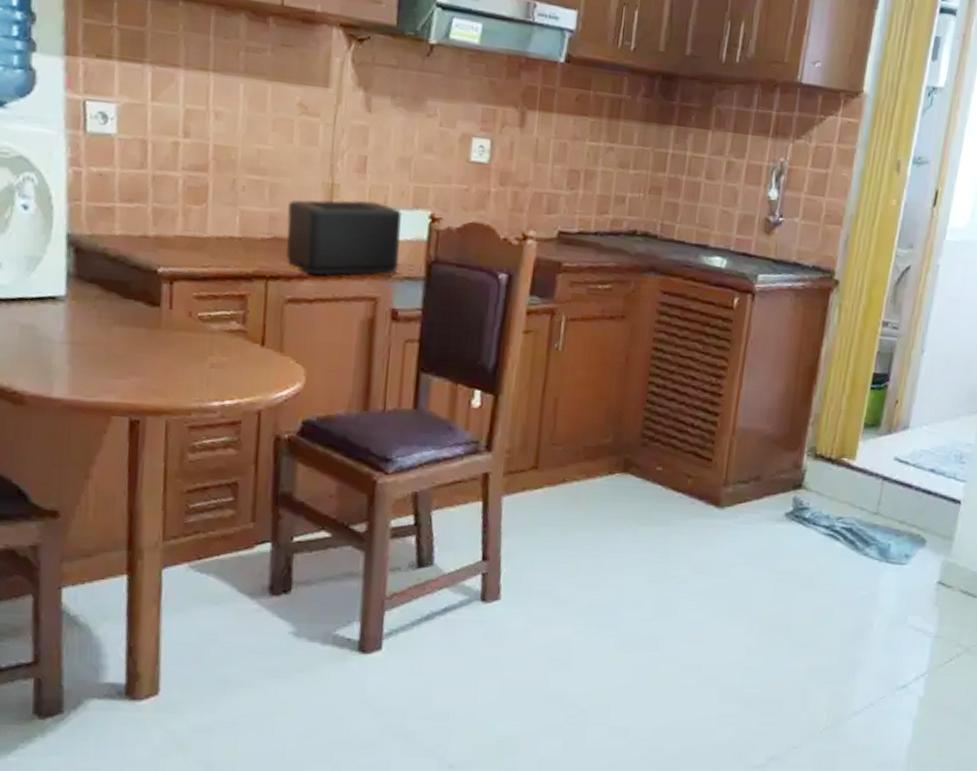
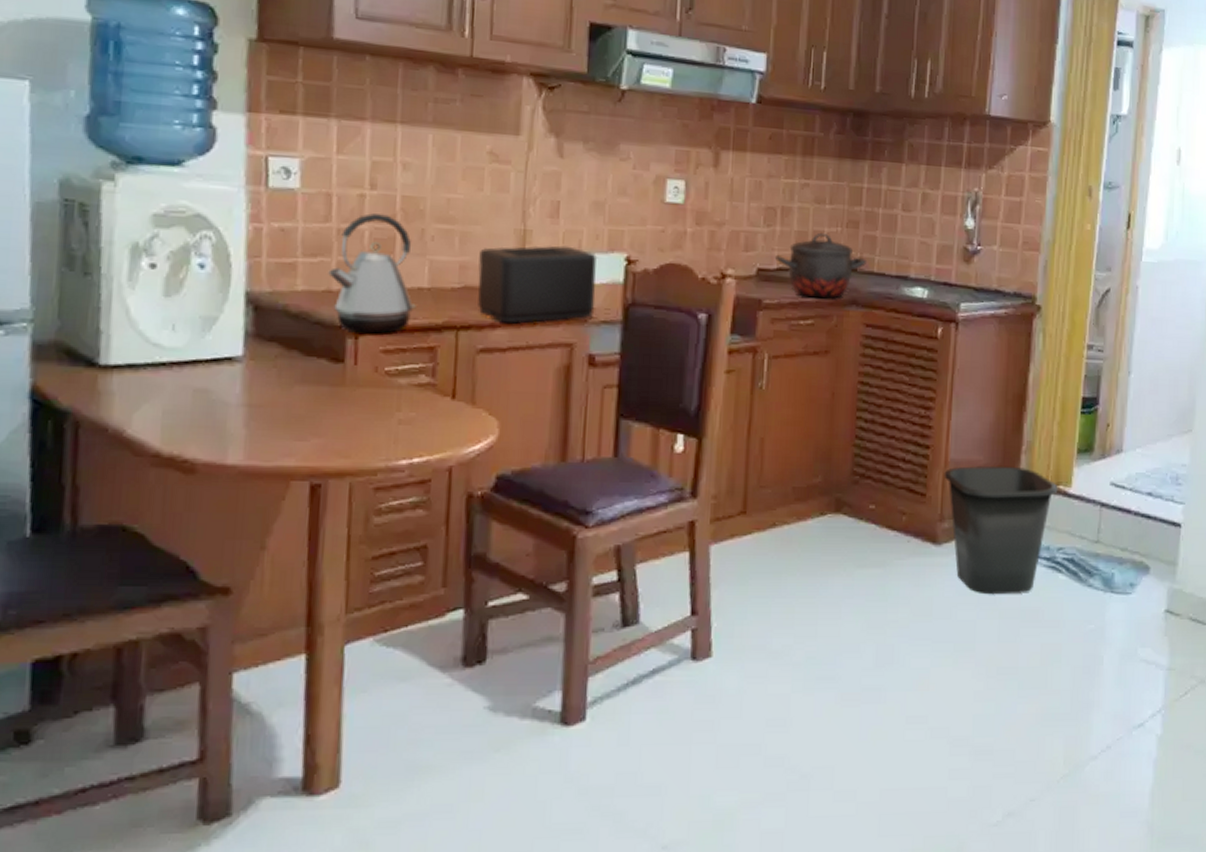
kettle: none [144,161,228,280] -> present [328,213,416,334]
cooking pot: none [575,197,667,265] -> present [774,232,866,299]
waste bin: none [730,434,842,557] -> present [944,465,1058,593]

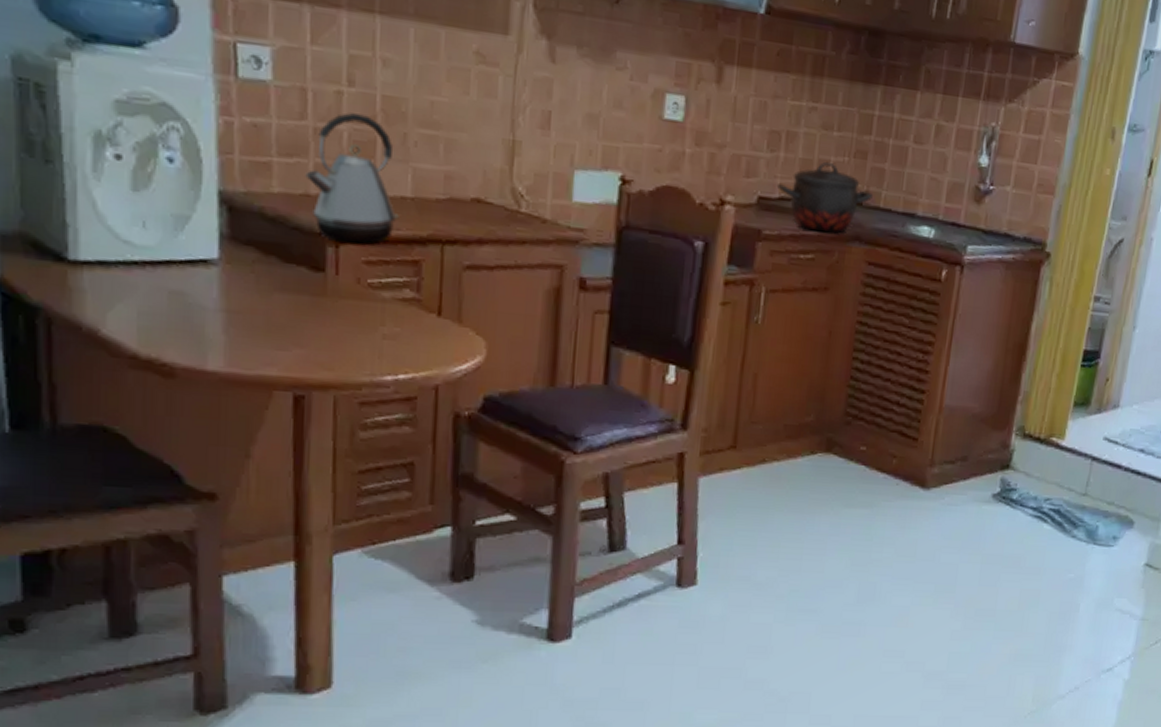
toaster: present [478,245,597,324] -> none [464,158,589,241]
waste bin: present [944,465,1058,593] -> none [937,413,1051,540]

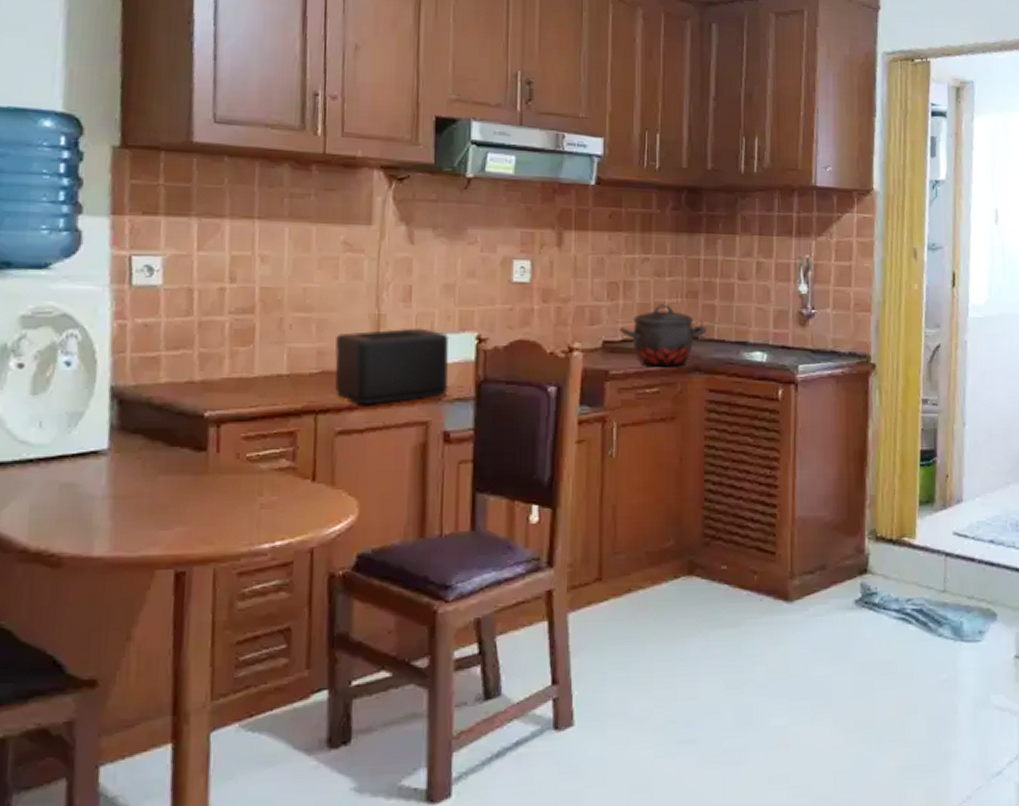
kettle: present [305,113,399,243] -> none [190,306,276,421]
toaster: none [464,158,589,241] -> present [335,328,449,405]

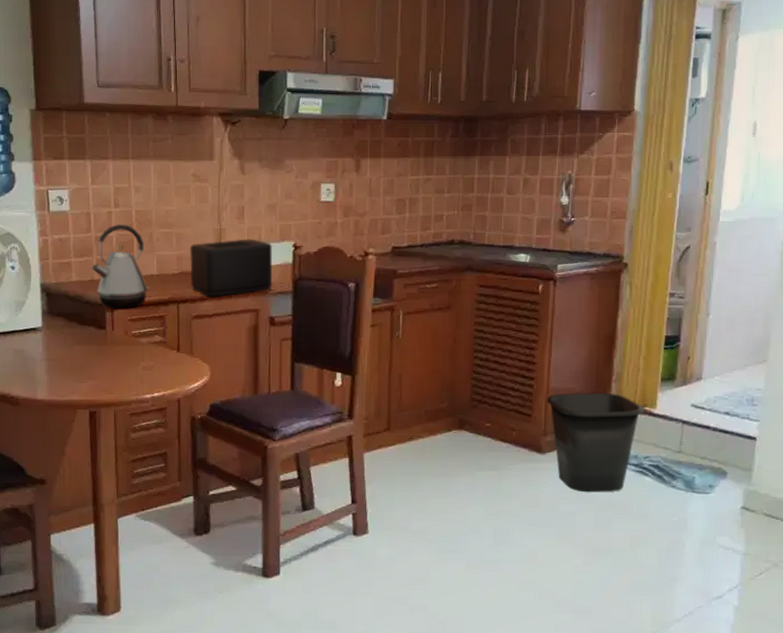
kettle: none [190,306,276,421] -> present [91,225,150,308]
cooking pot: present [618,304,706,367] -> none [405,216,478,267]
waste bin: none [792,520,903,648] -> present [546,392,644,492]

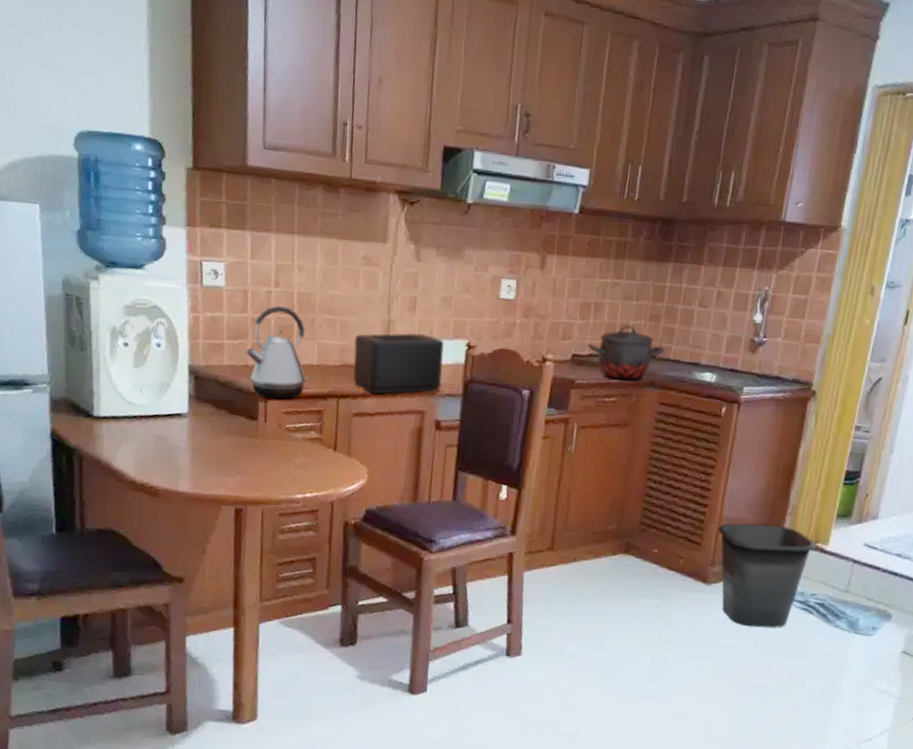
cooking pot: none [405,216,478,267] -> present [586,325,664,381]

